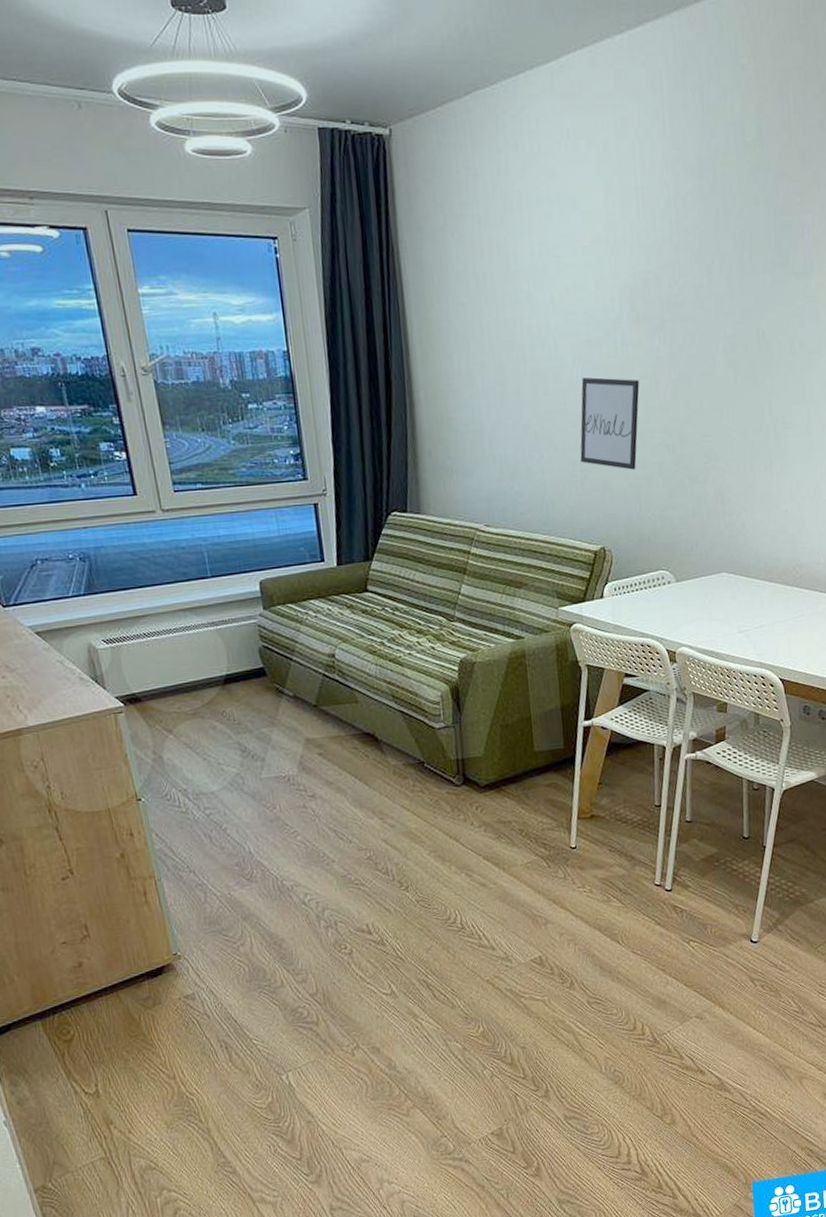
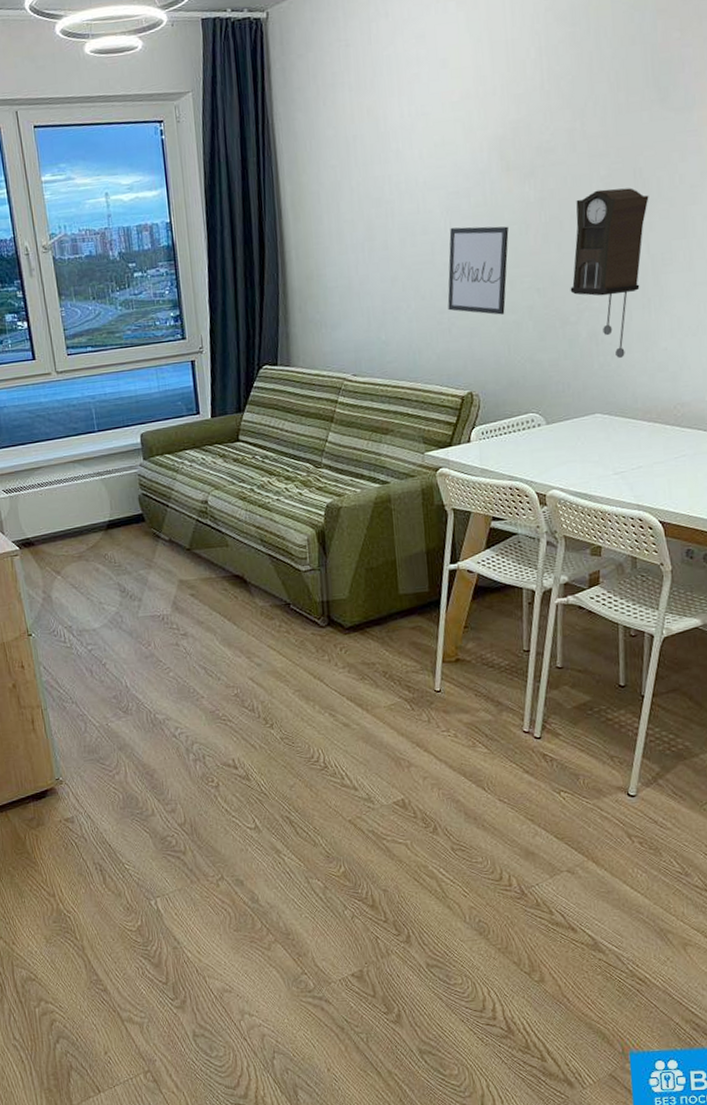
pendulum clock: none [698,349,771,518] -> present [570,187,649,358]

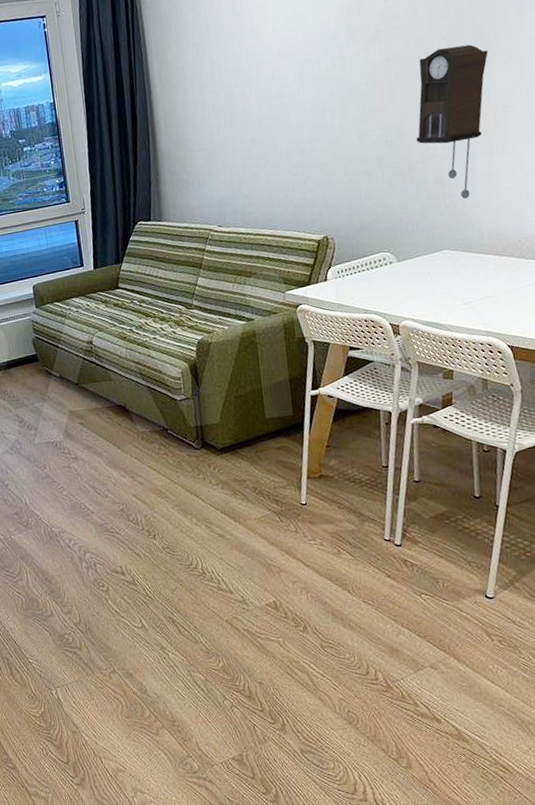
wall art: present [447,226,509,315] -> none [302,86,357,166]

